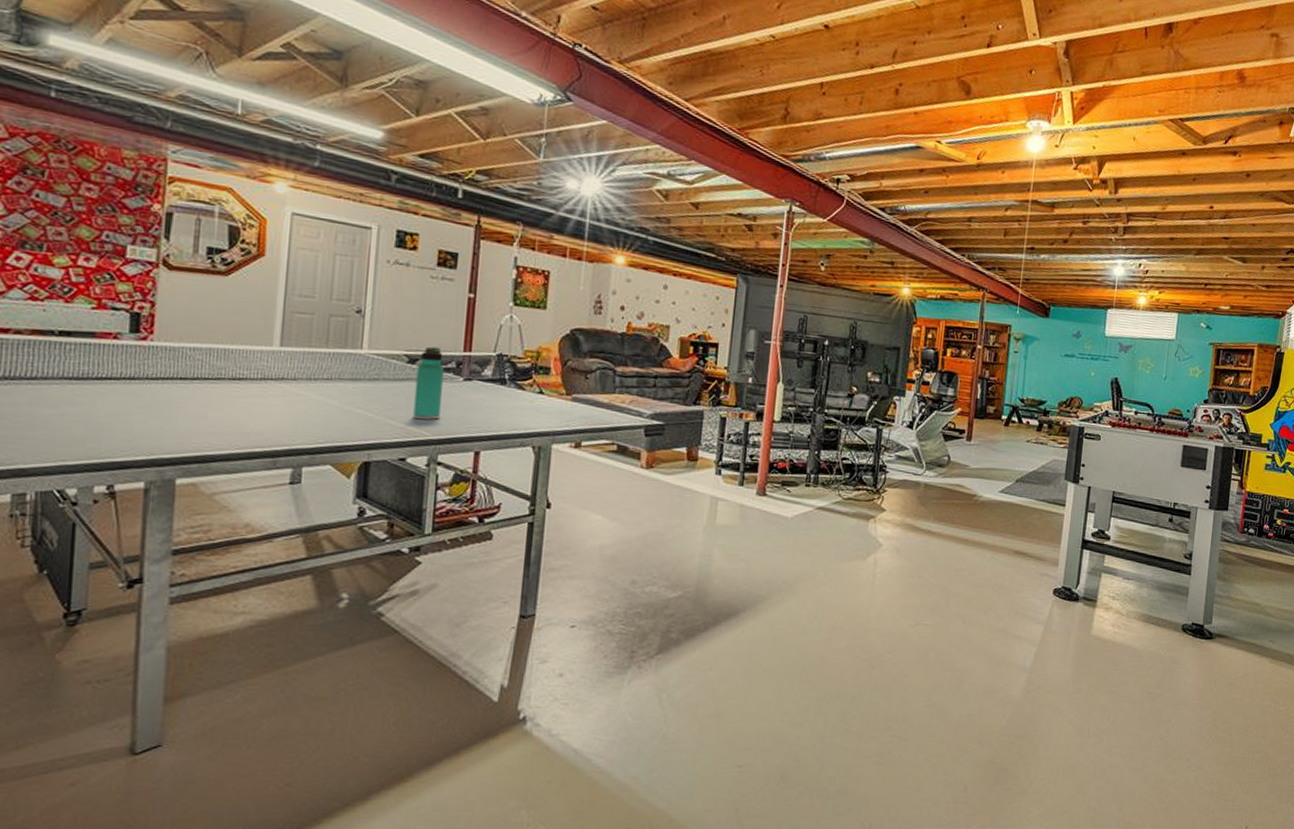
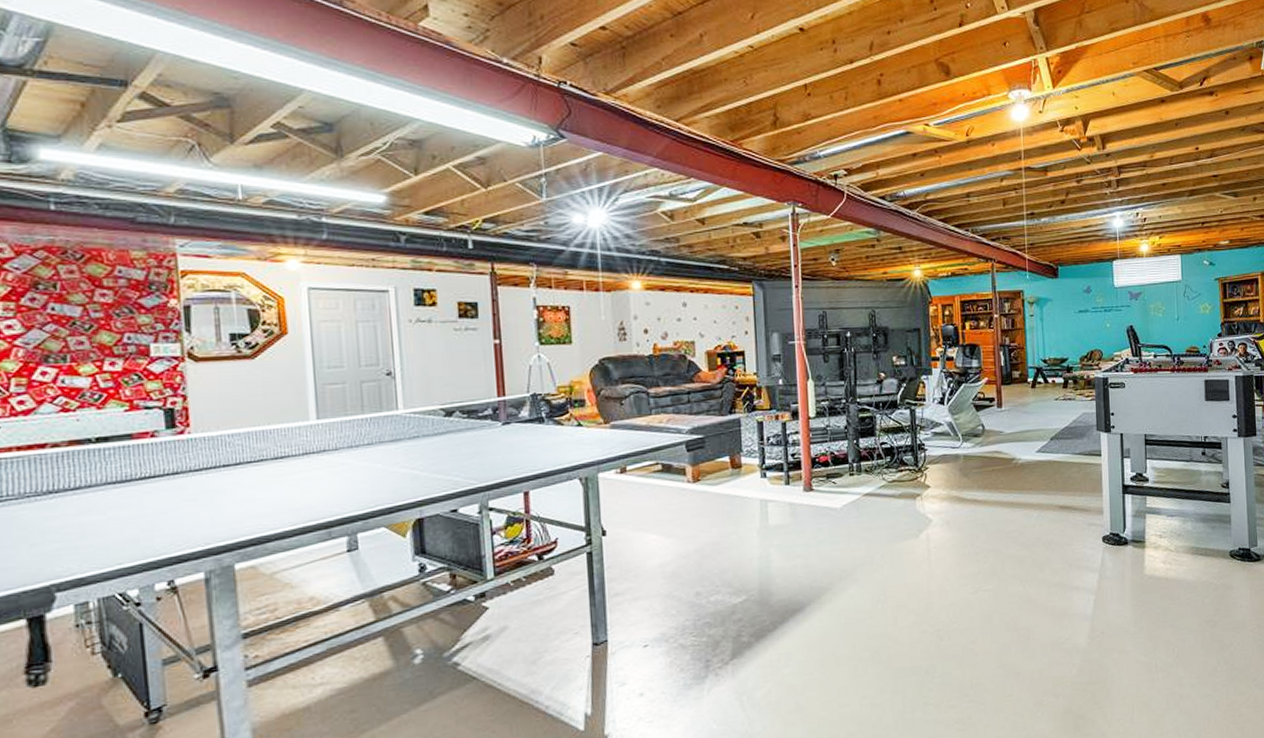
thermos bottle: present [413,346,444,420] -> none [454,396,484,469]

